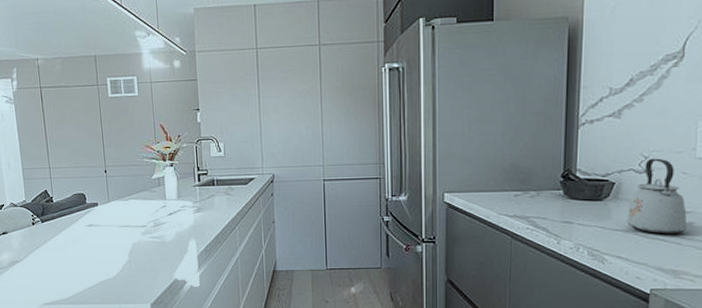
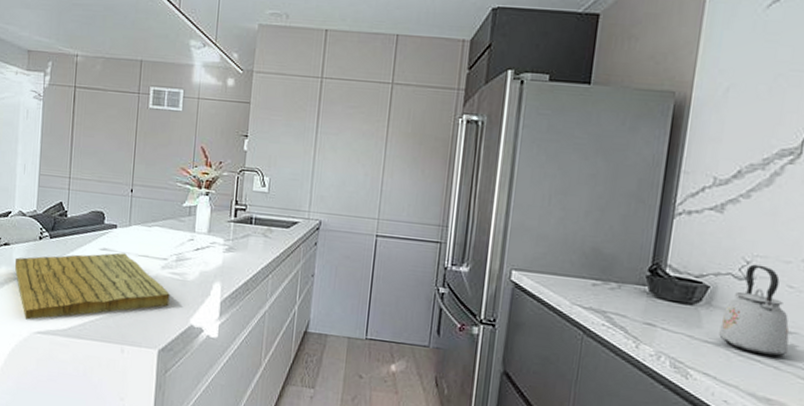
cutting board: none [14,226,154,295] -> present [14,252,170,320]

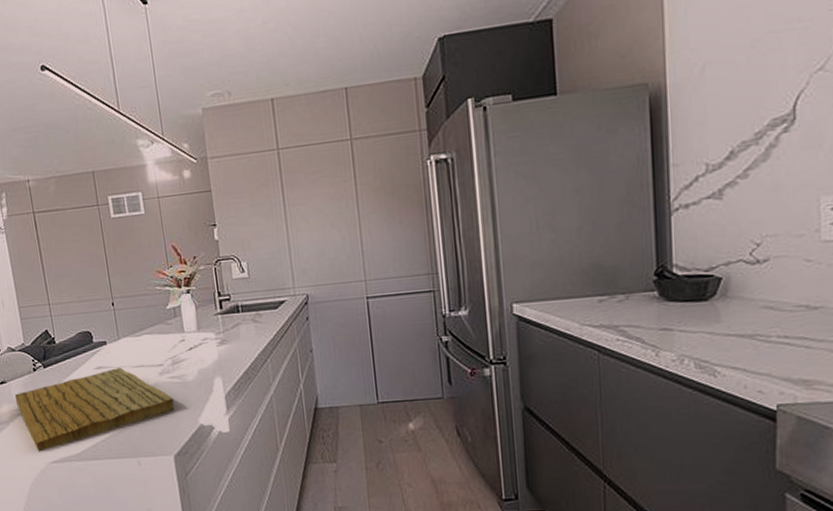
kettle: present [719,264,790,357] -> none [740,244,817,338]

